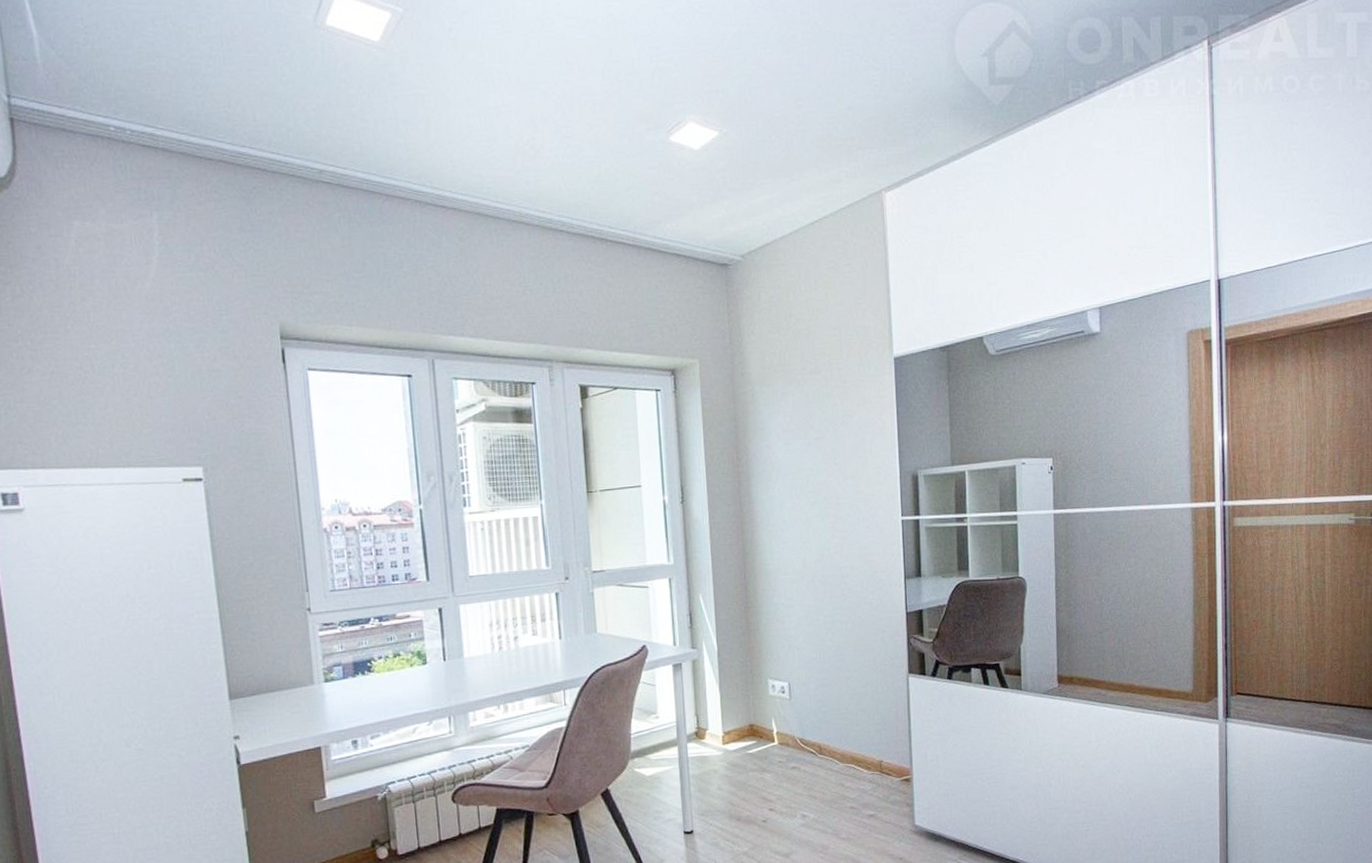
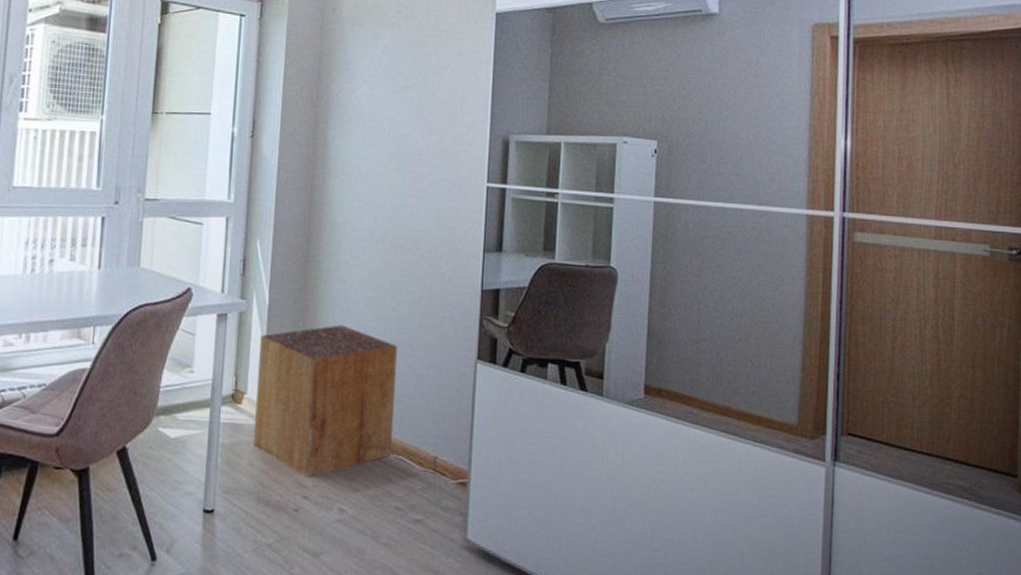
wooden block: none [714,659,843,793] -> present [254,325,398,478]

